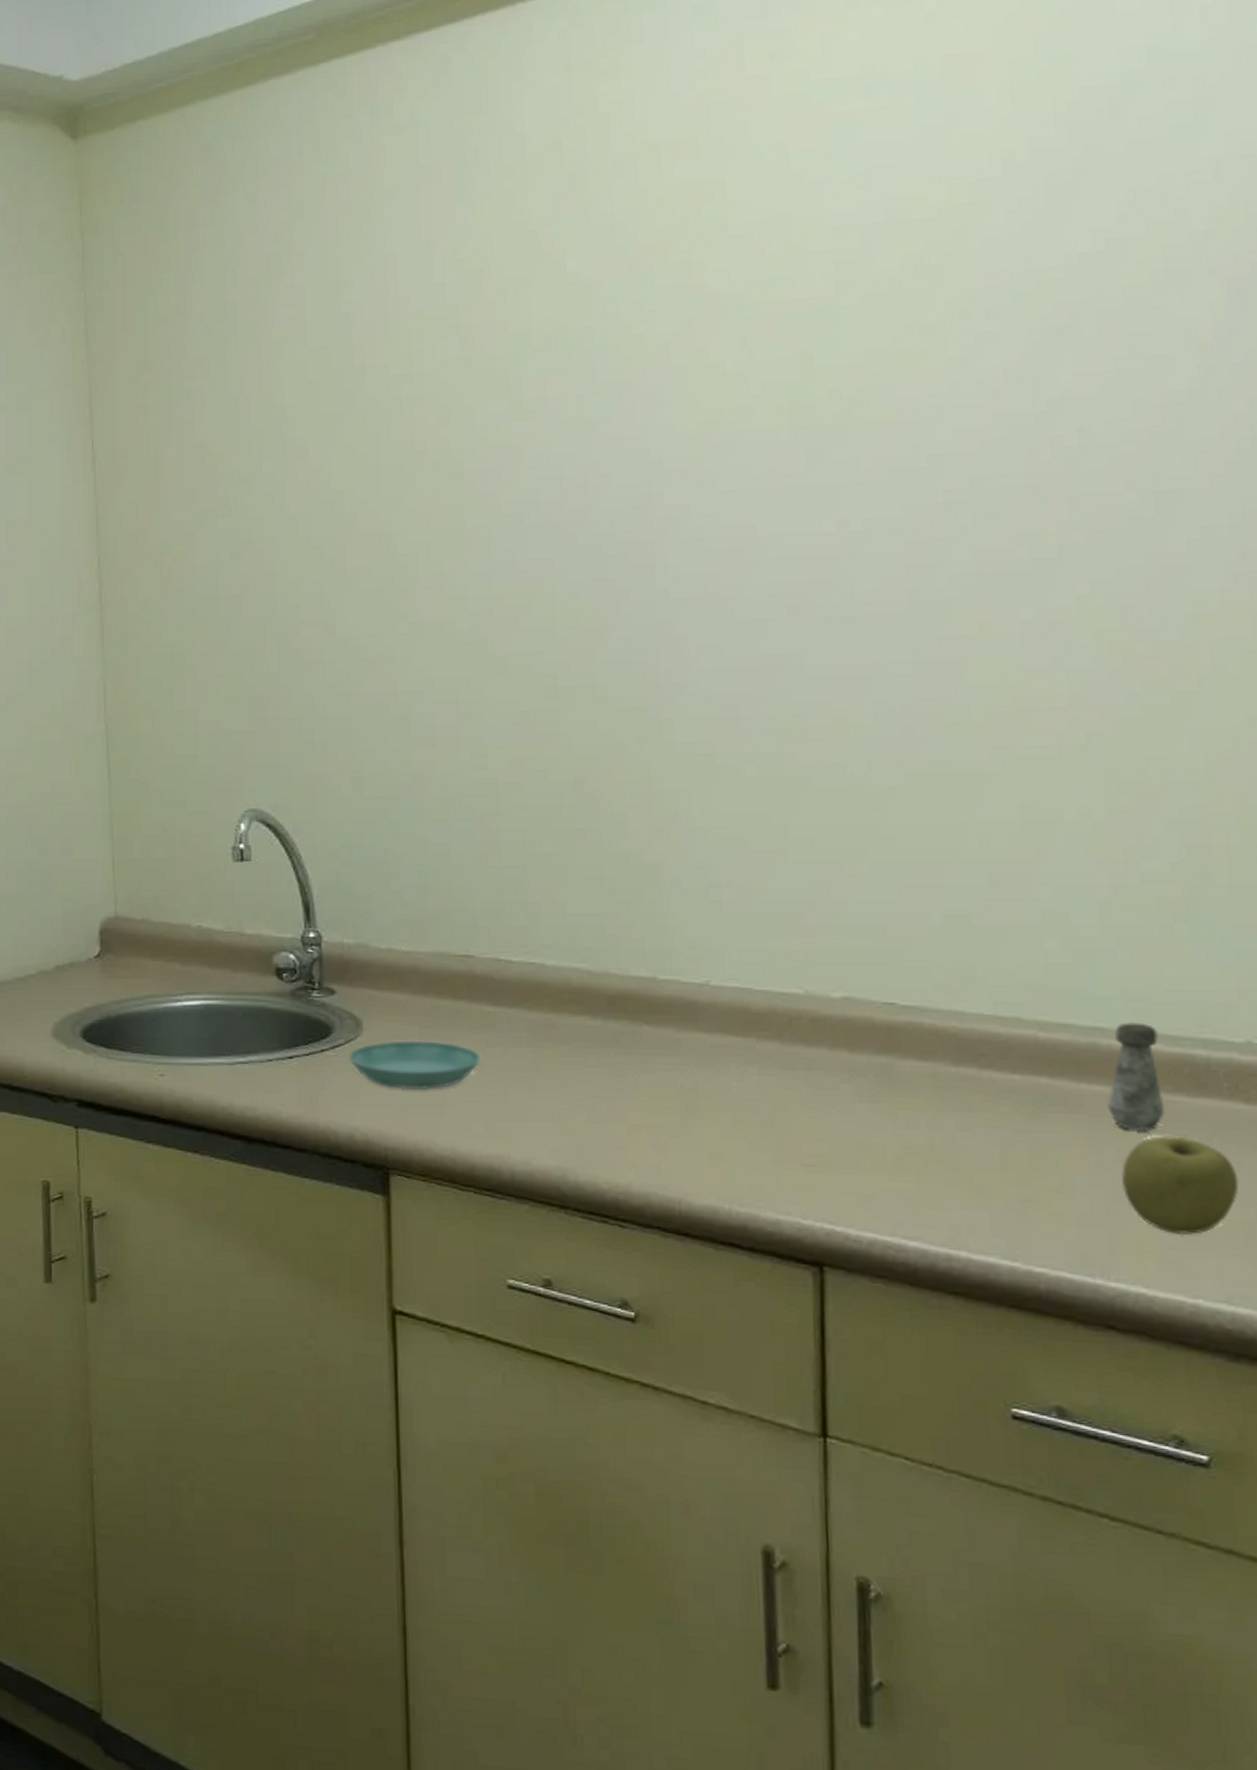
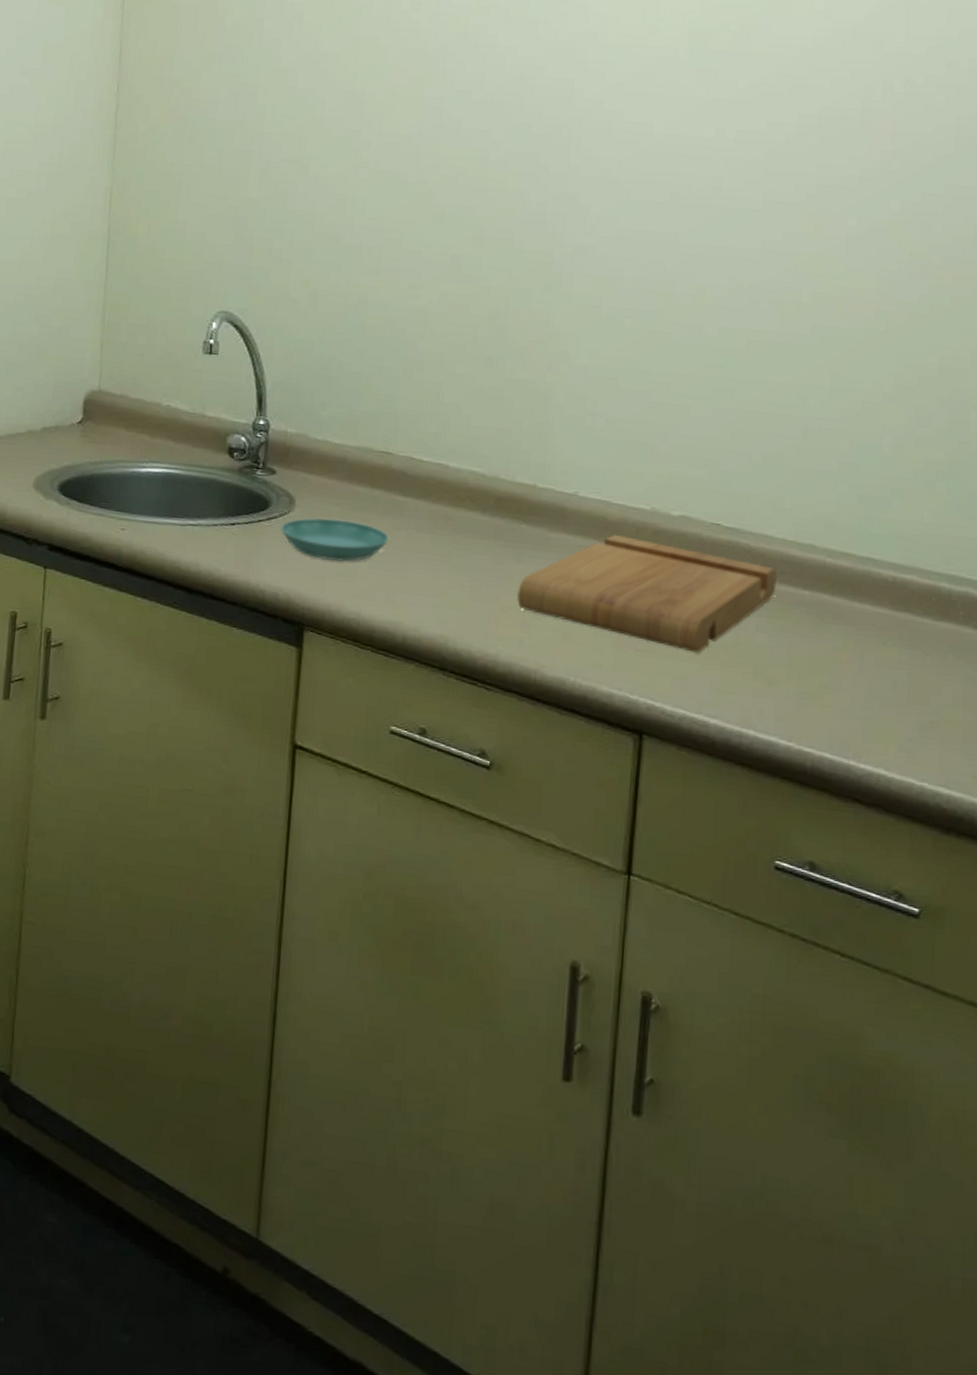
cutting board: none [646,1027,977,1162] -> present [516,534,777,653]
salt shaker: present [1107,1022,1166,1131] -> none [872,556,915,645]
apple: present [1121,1136,1239,1235] -> none [877,649,964,730]

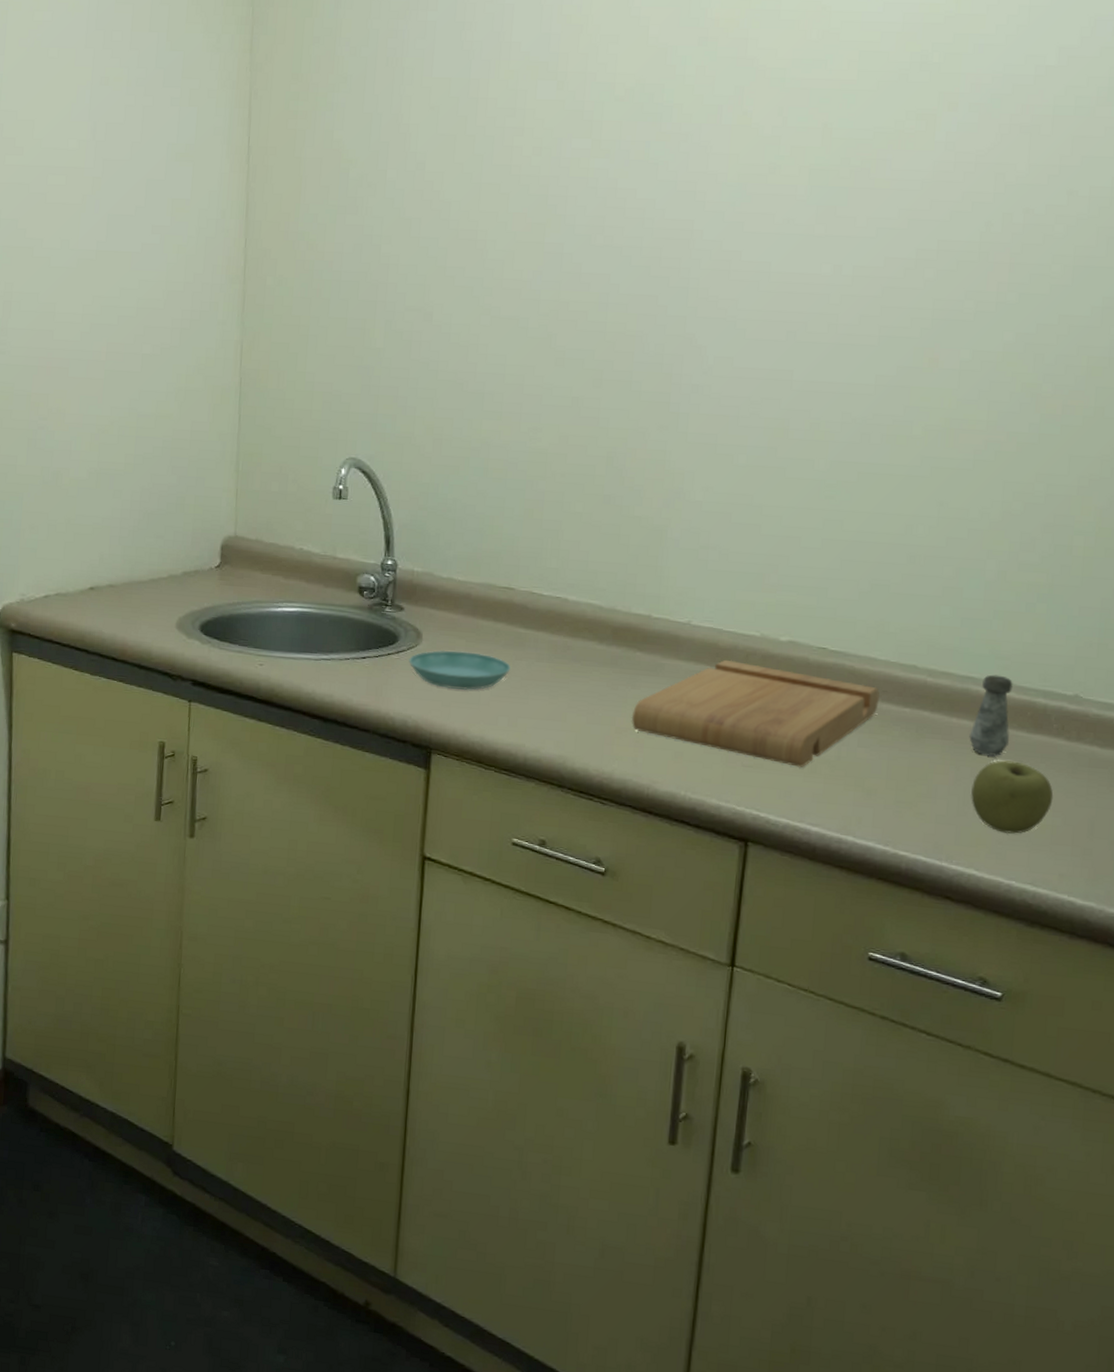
salt shaker: none [872,556,915,645] -> present [969,674,1013,756]
apple: none [877,649,964,730] -> present [971,760,1054,834]

